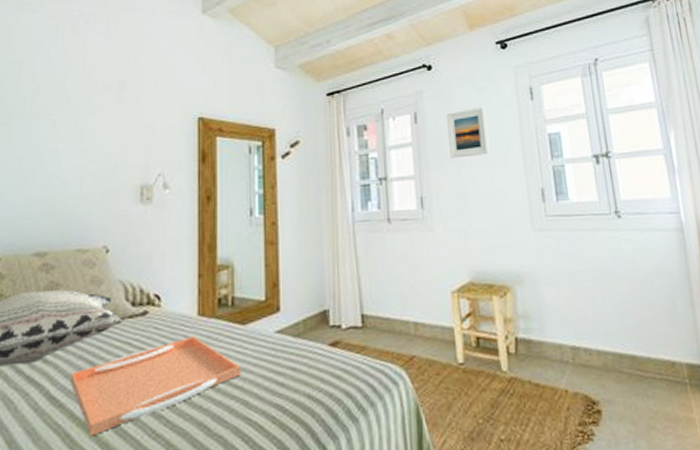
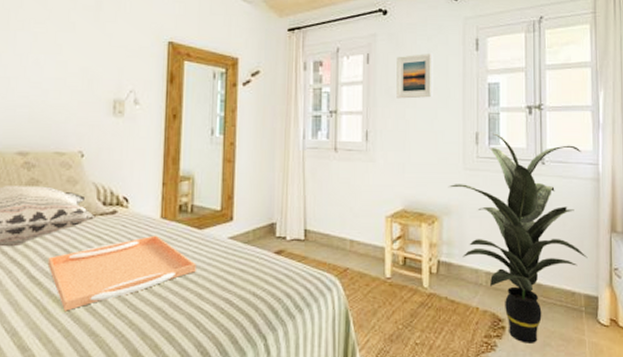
indoor plant: none [517,187,684,429] -> present [448,133,588,343]

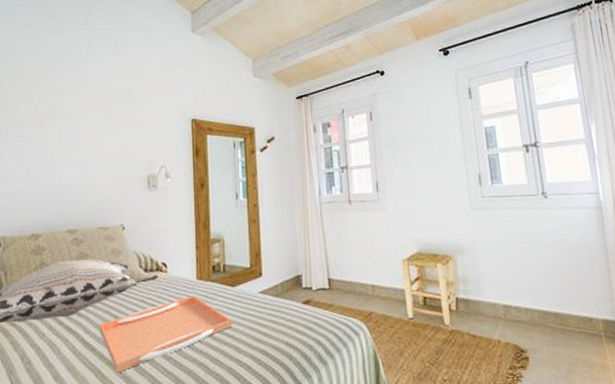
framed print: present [396,53,434,99] -> none [397,105,435,150]
indoor plant: present [448,133,588,343] -> none [458,173,601,372]

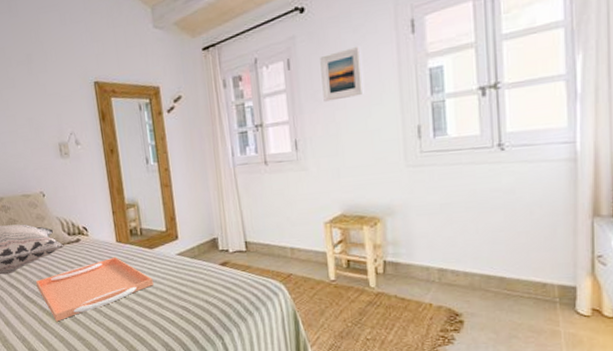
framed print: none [397,105,435,150] -> present [320,45,365,102]

